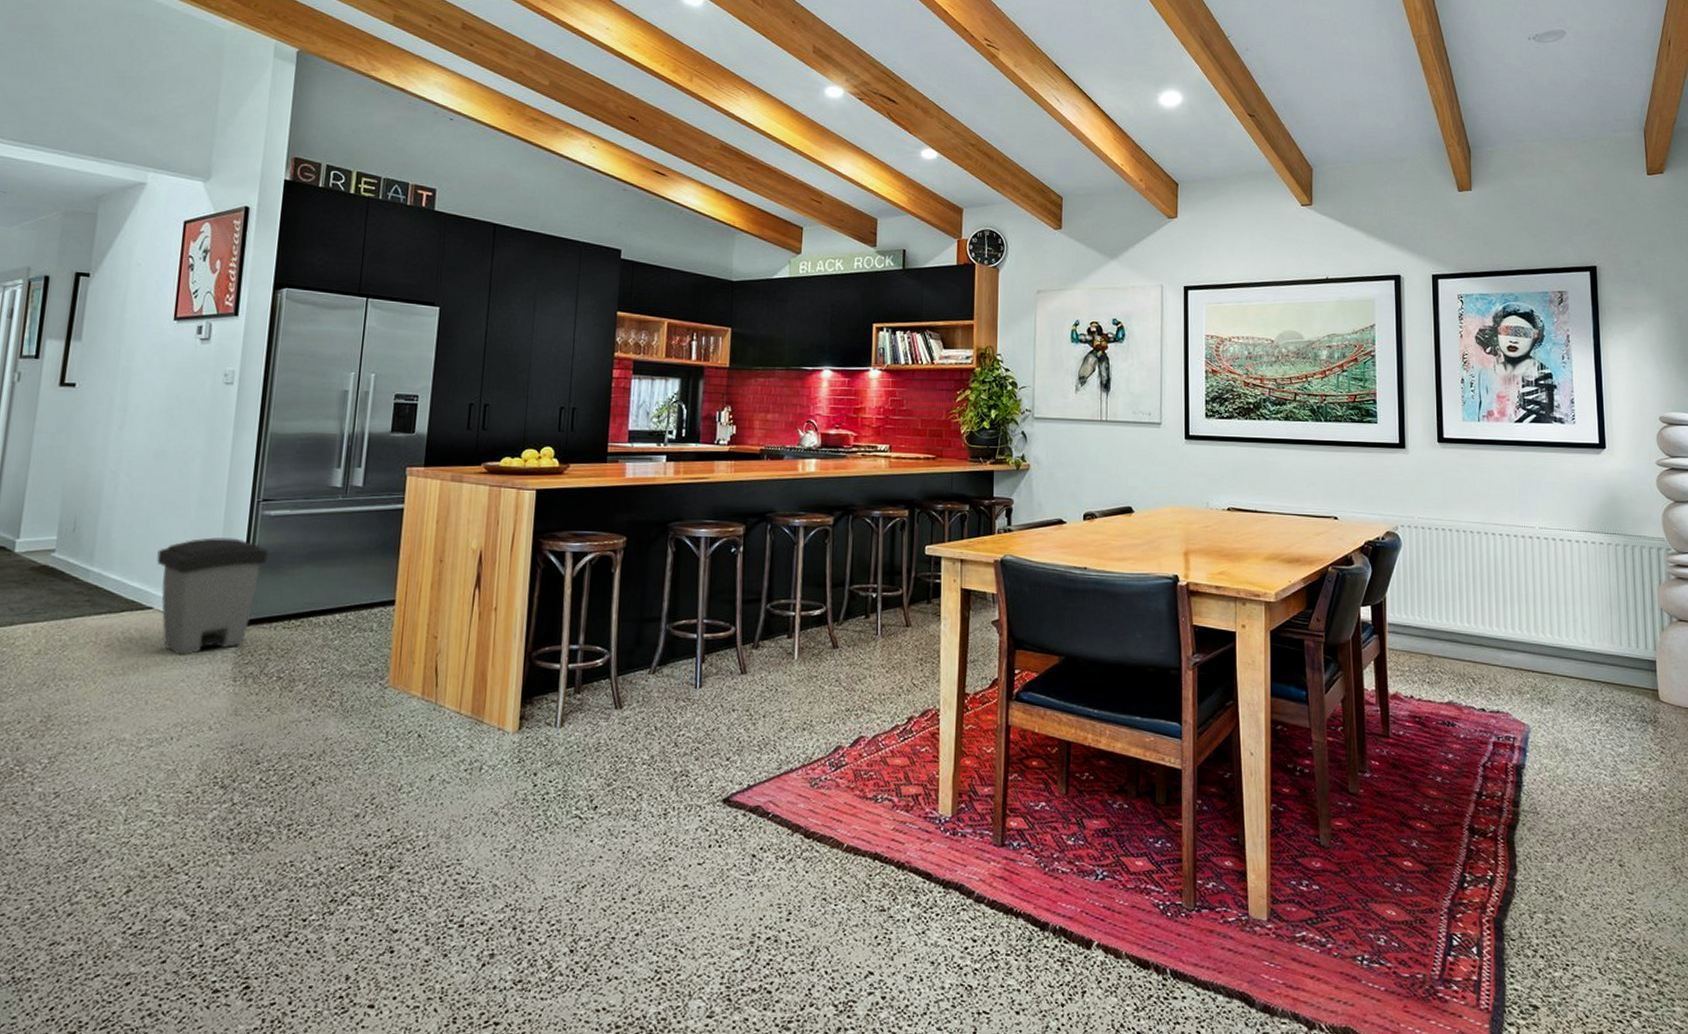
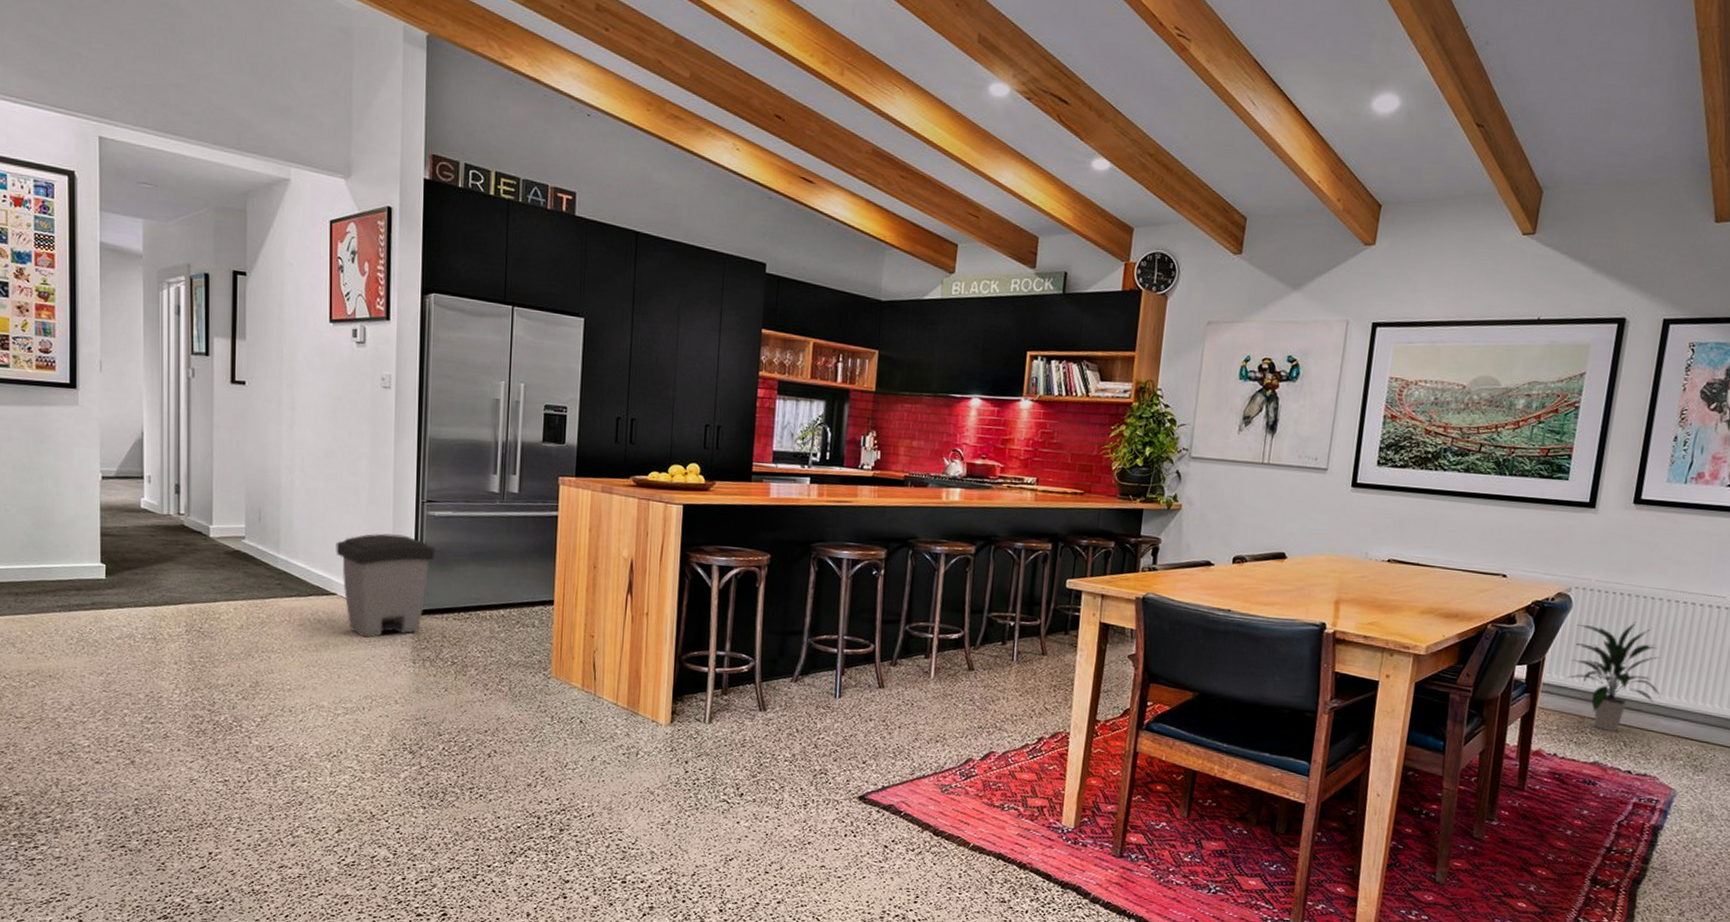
indoor plant: none [1409,556,1497,669] -> present [1568,622,1661,732]

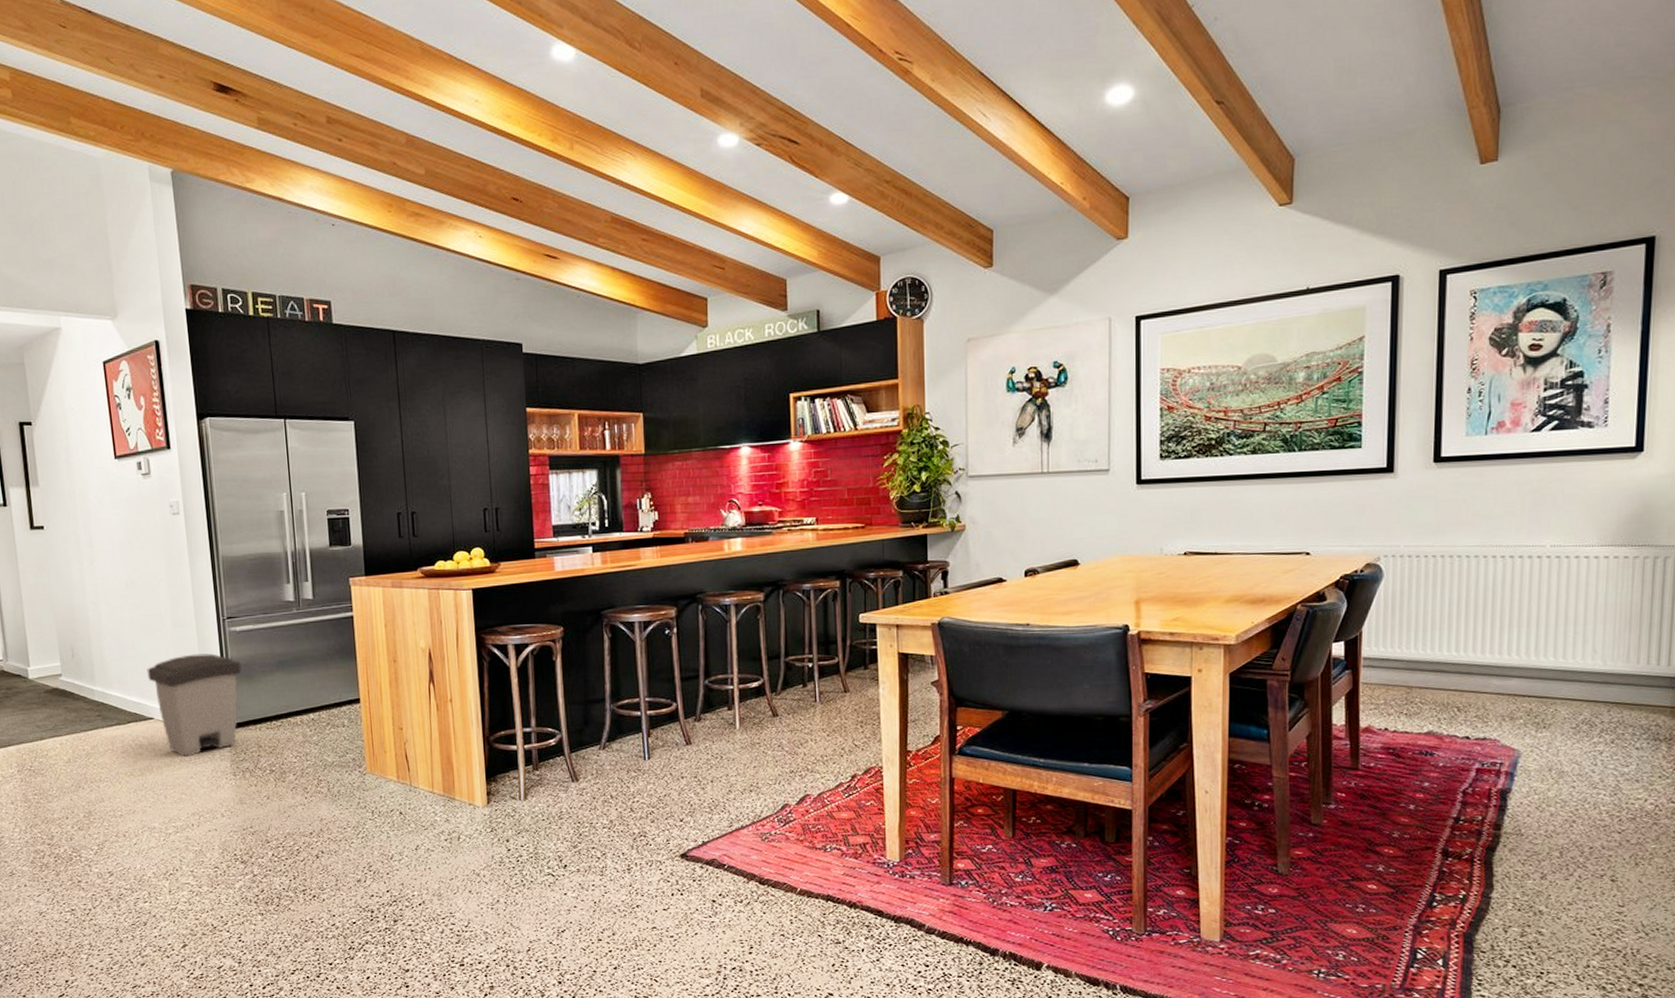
indoor plant: present [1568,622,1661,732] -> none [1389,583,1491,699]

